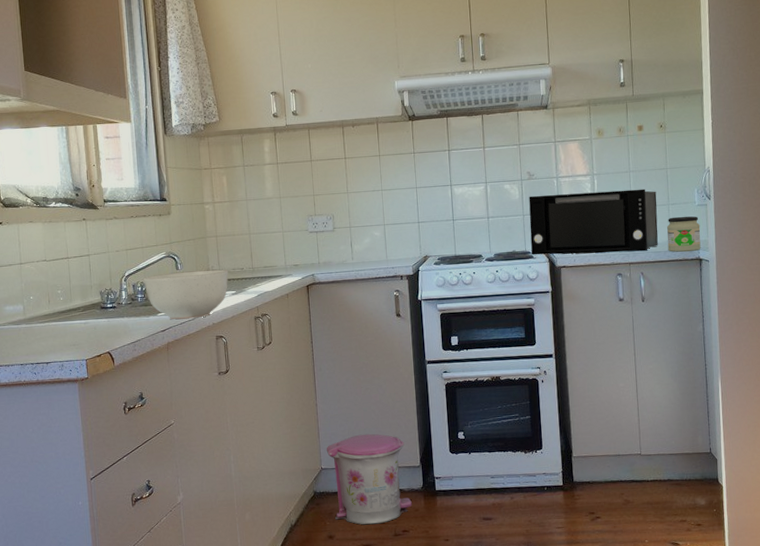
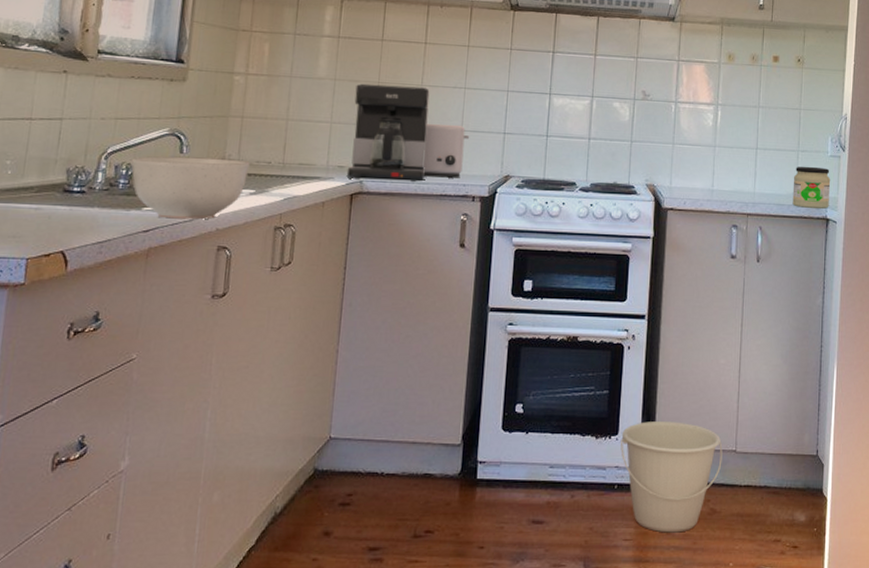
coffee maker: none [297,194,361,274] -> present [346,83,430,183]
trash can: present [326,433,412,525] -> none [337,395,445,520]
toaster: none [355,220,392,265] -> present [423,123,470,178]
microwave: present [529,189,659,255] -> none [634,119,786,202]
bucket: none [544,435,630,521] -> present [620,421,723,533]

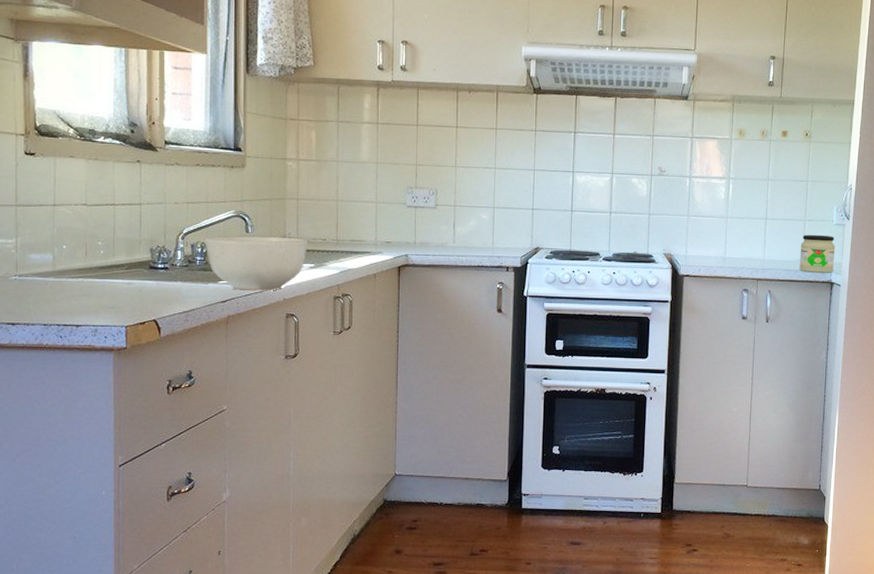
coffee maker: present [346,83,430,183] -> none [393,166,463,256]
toaster: present [423,123,470,178] -> none [461,201,502,251]
bucket: present [620,421,723,533] -> none [645,461,735,553]

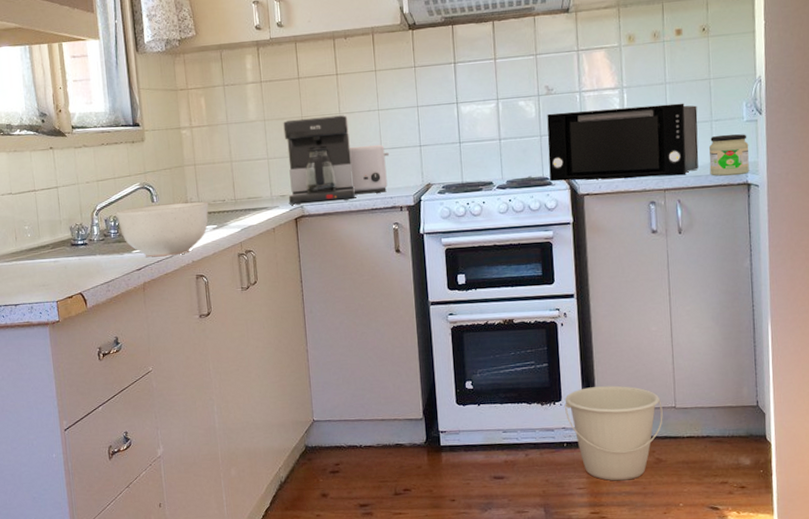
coffee maker: none [393,166,463,256] -> present [283,115,355,206]
toaster: none [461,201,502,251] -> present [349,144,390,195]
bucket: none [645,461,735,553] -> present [564,385,663,481]
microwave: none [653,194,794,268] -> present [547,103,699,182]

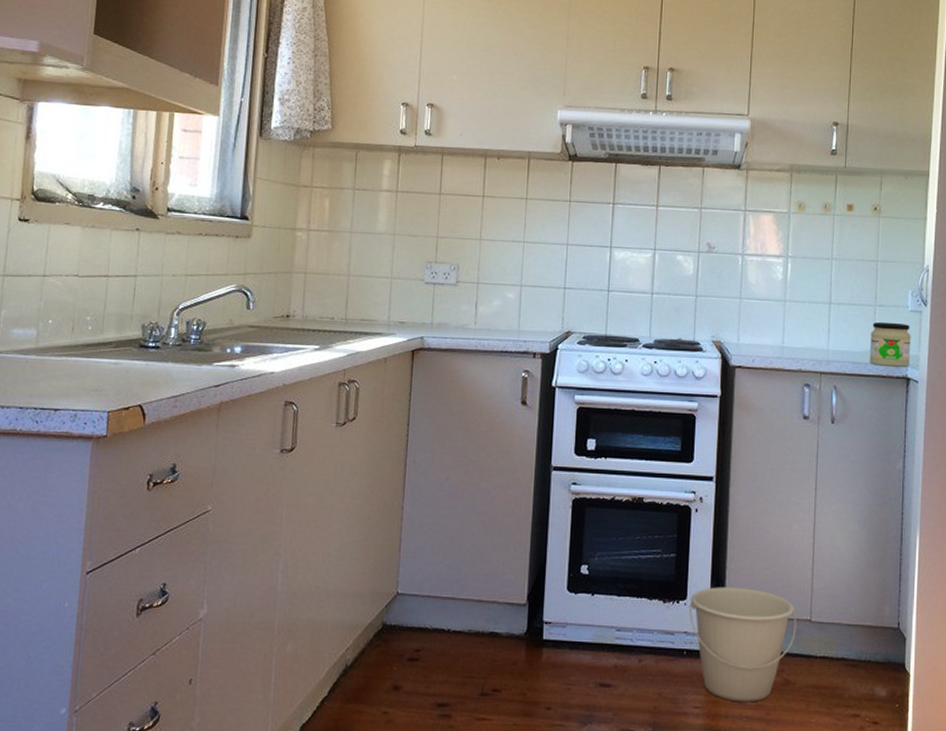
bowl: present [115,201,209,258] -> none [201,312,314,375]
coffee maker: present [283,115,355,206] -> none [407,238,489,339]
toaster: present [349,144,390,195] -> none [483,278,530,334]
microwave: present [547,103,699,182] -> none [700,273,862,360]

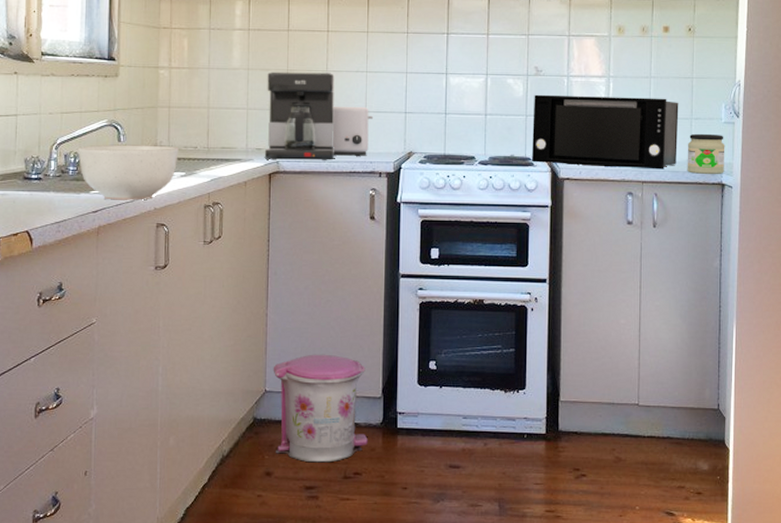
bowl: none [201,312,314,375] -> present [77,144,179,200]
trash can: none [406,553,510,677] -> present [273,354,368,463]
coffee maker: none [407,238,489,339] -> present [264,71,335,162]
toaster: none [483,278,530,334] -> present [332,106,374,156]
bucket: present [688,587,797,703] -> none [527,377,626,478]
microwave: none [700,273,862,360] -> present [531,94,679,170]

